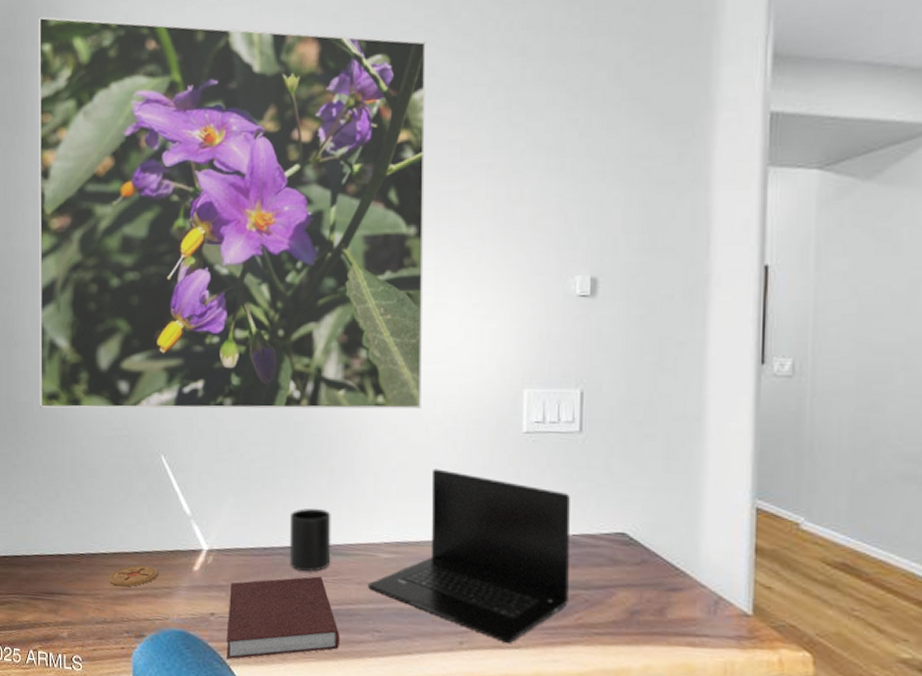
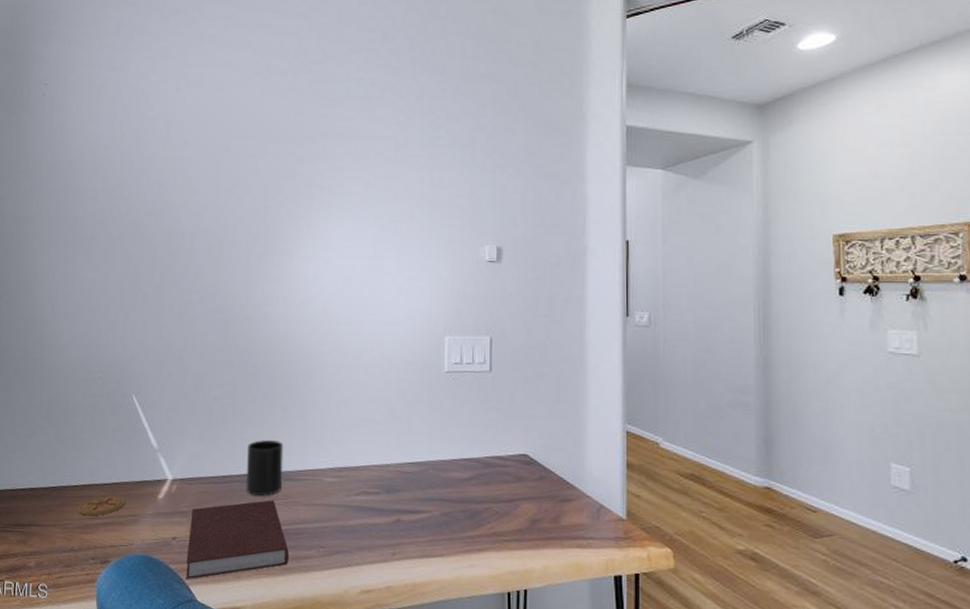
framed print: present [38,16,427,409] -> none [19,18,369,354]
laptop: present [368,469,570,644] -> none [315,403,483,553]

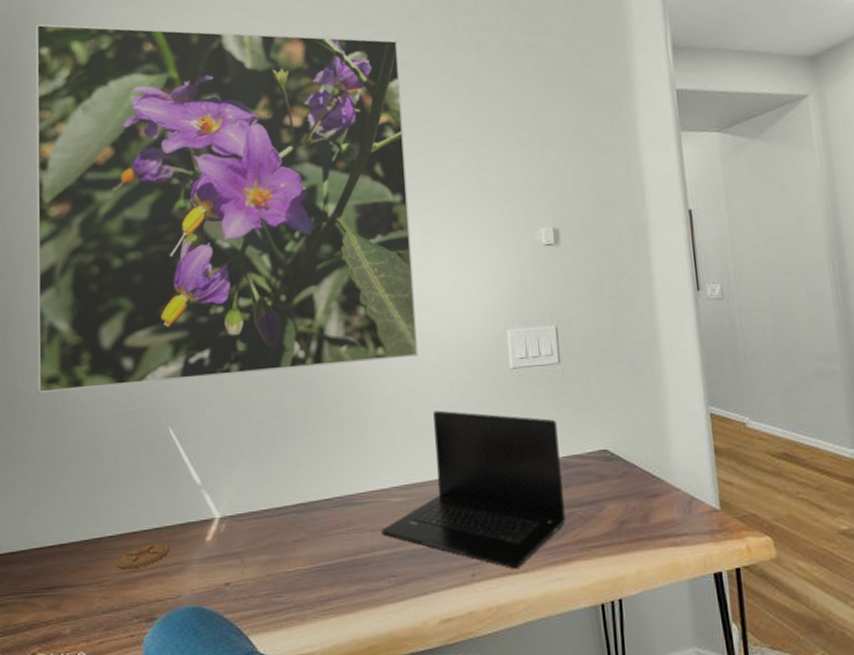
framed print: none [19,18,369,354] -> present [35,23,418,394]
notebook: present [186,500,289,580] -> none [243,529,358,630]
mug: present [246,439,284,497] -> none [301,461,344,527]
laptop: none [315,403,483,553] -> present [381,410,565,570]

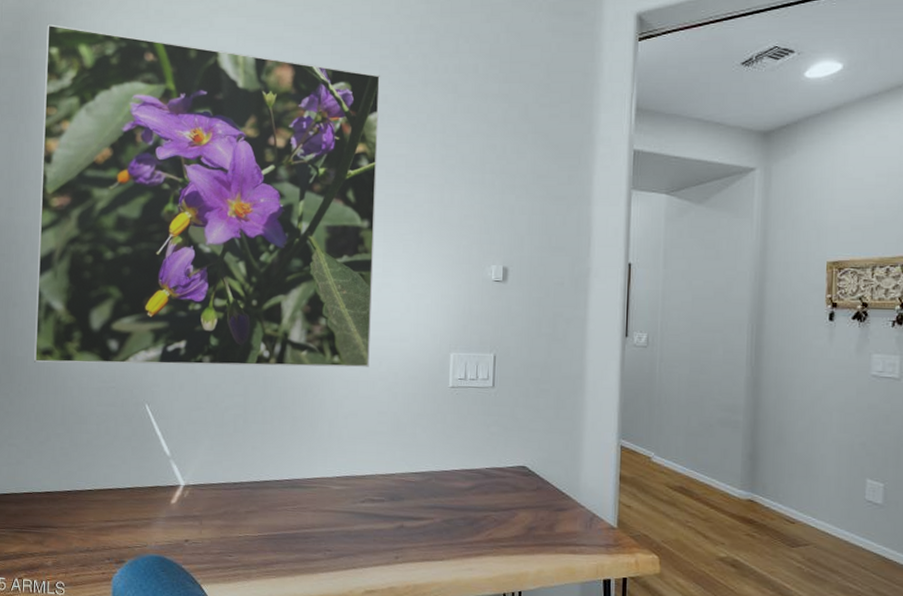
coaster: present [116,543,169,569] -> none [93,500,139,519]
laptop: present [381,410,565,570] -> none [322,416,484,557]

